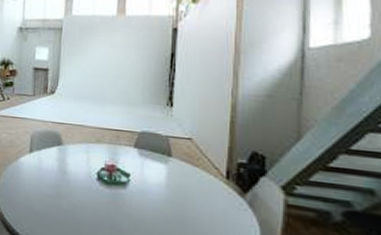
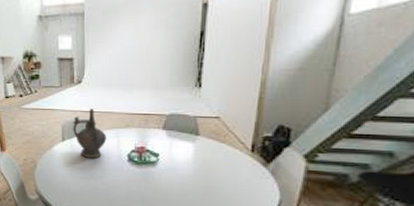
ceremonial vessel: none [42,120,77,175] -> present [73,108,107,159]

